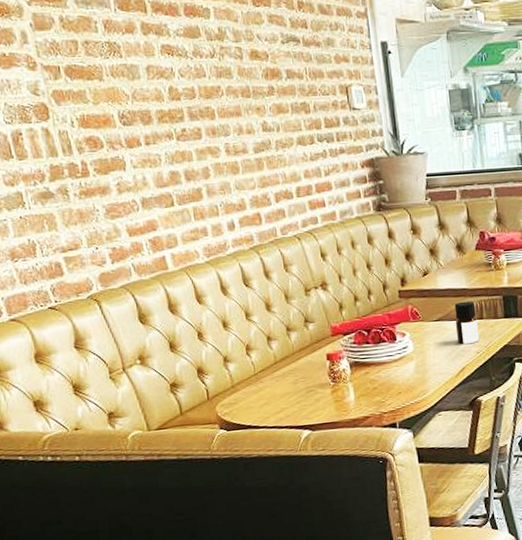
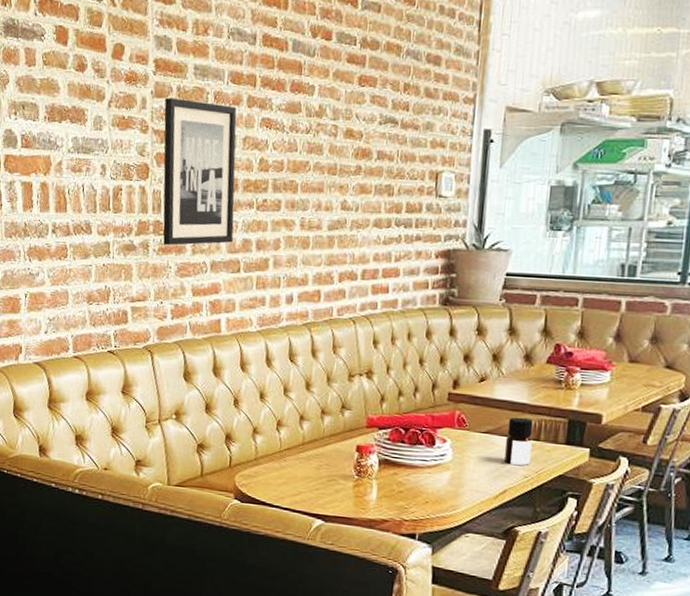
wall art: none [48,29,159,188] -> present [163,98,237,246]

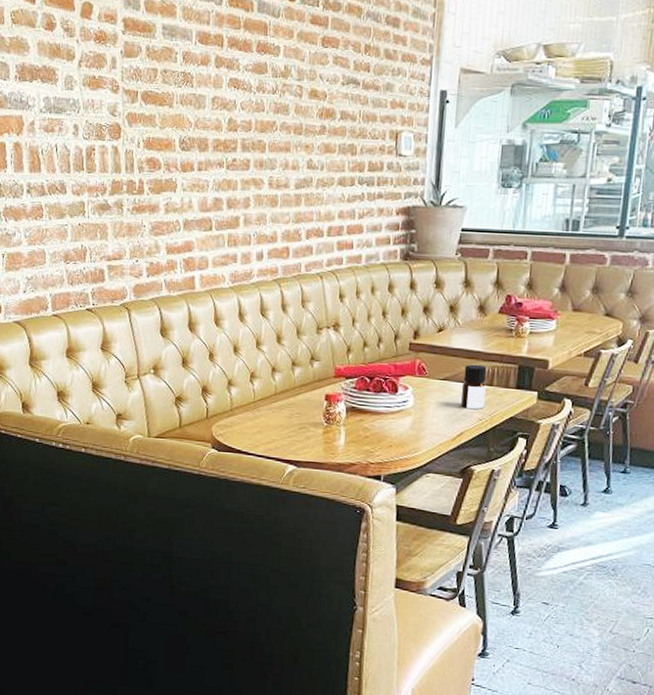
wall art: present [163,98,237,246] -> none [134,57,205,205]

